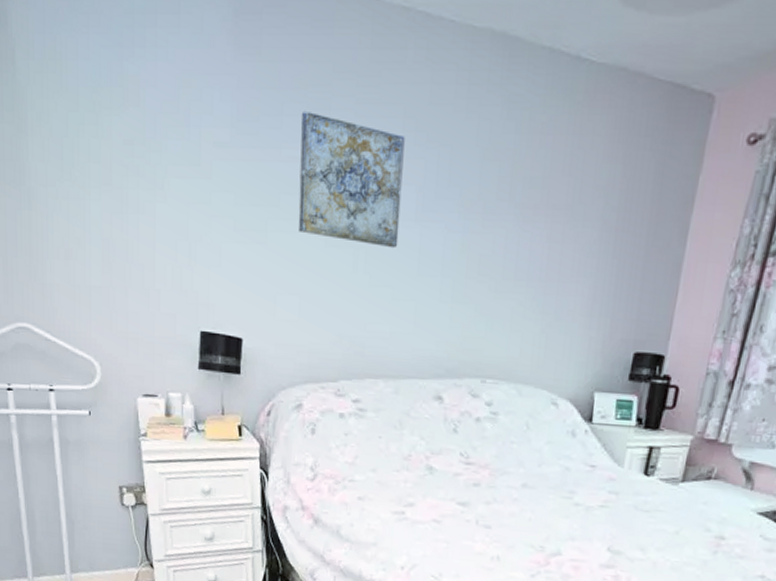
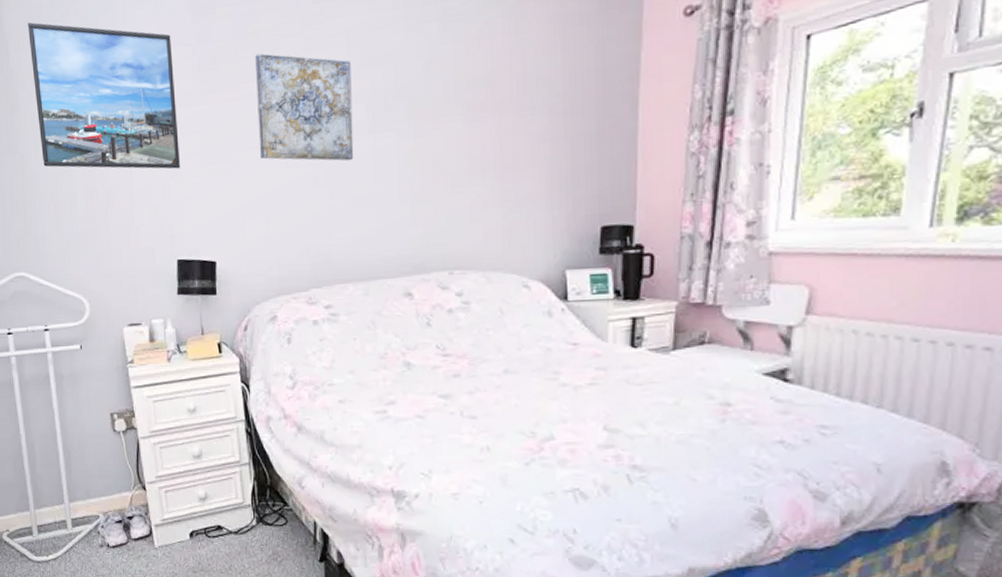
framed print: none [40,28,210,230] -> present [28,22,180,169]

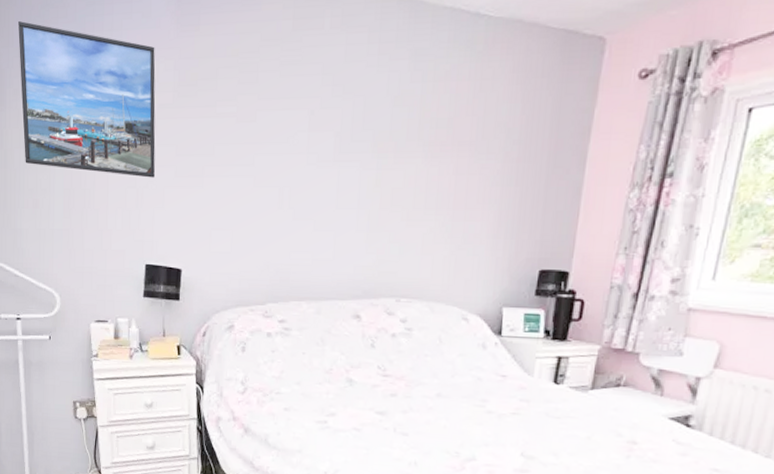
wall art: present [254,53,354,161] -> none [230,73,324,186]

